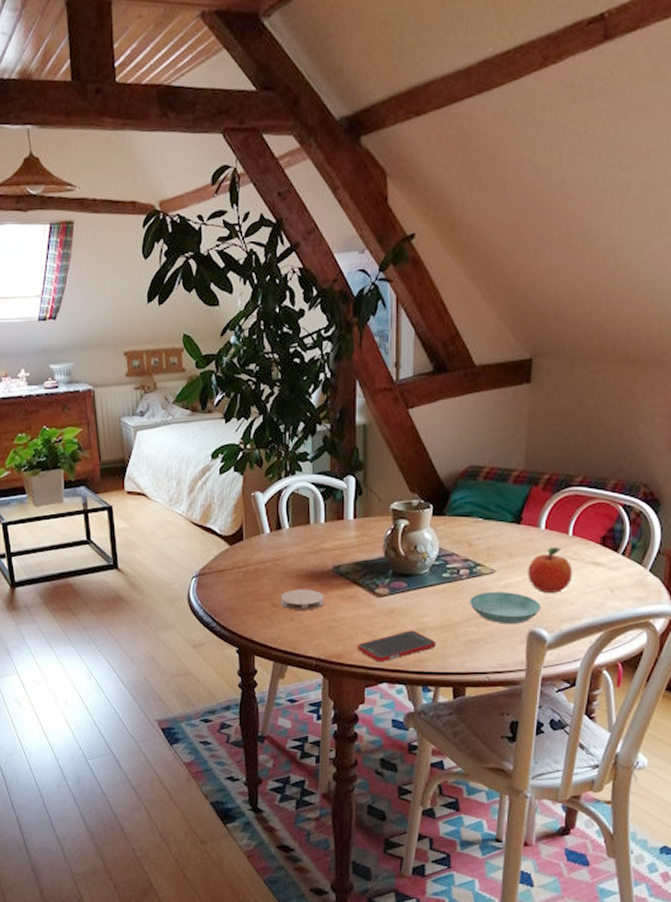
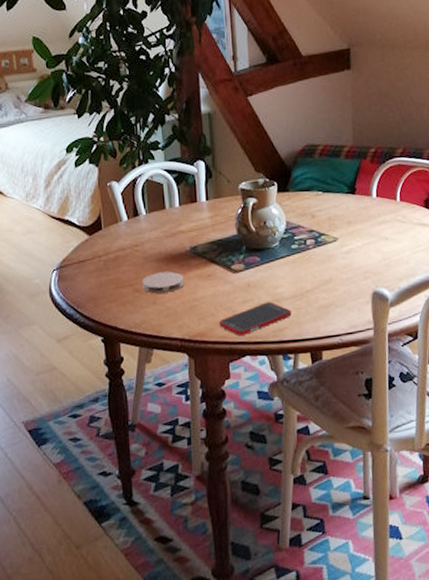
saucer: present [470,591,541,624] -> none [318,257,381,287]
fruit: present [528,547,573,593] -> none [365,212,404,255]

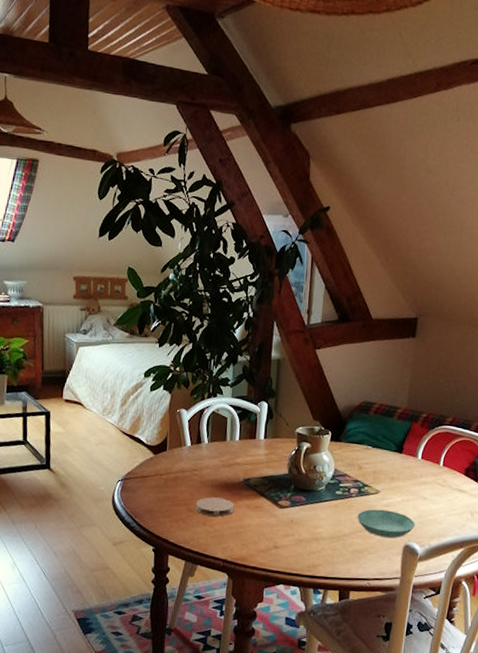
cell phone: present [219,302,292,336] -> none [260,539,327,565]
saucer: none [318,257,381,287] -> present [357,509,415,538]

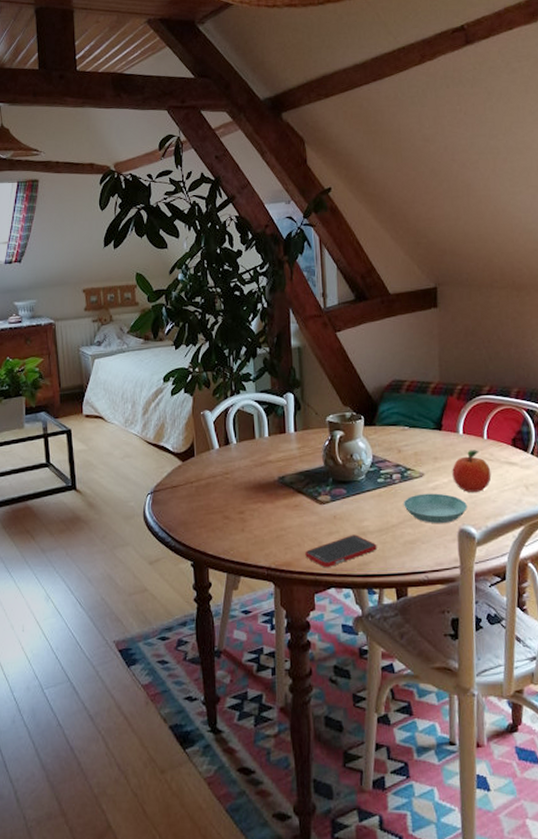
coaster: present [195,497,234,517] -> none [231,500,272,521]
cell phone: none [260,539,327,565] -> present [305,534,377,567]
fruit: none [405,474,442,513] -> present [452,450,492,492]

